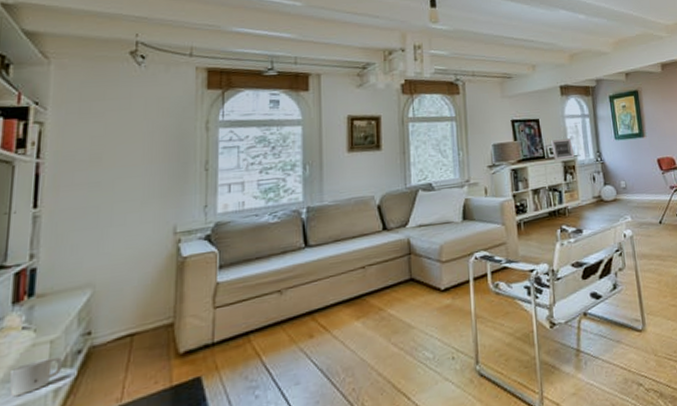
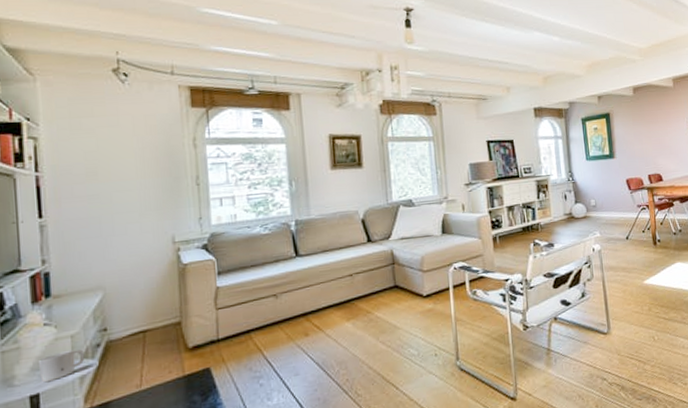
picture frame: present [550,138,575,161] -> none [524,159,548,180]

